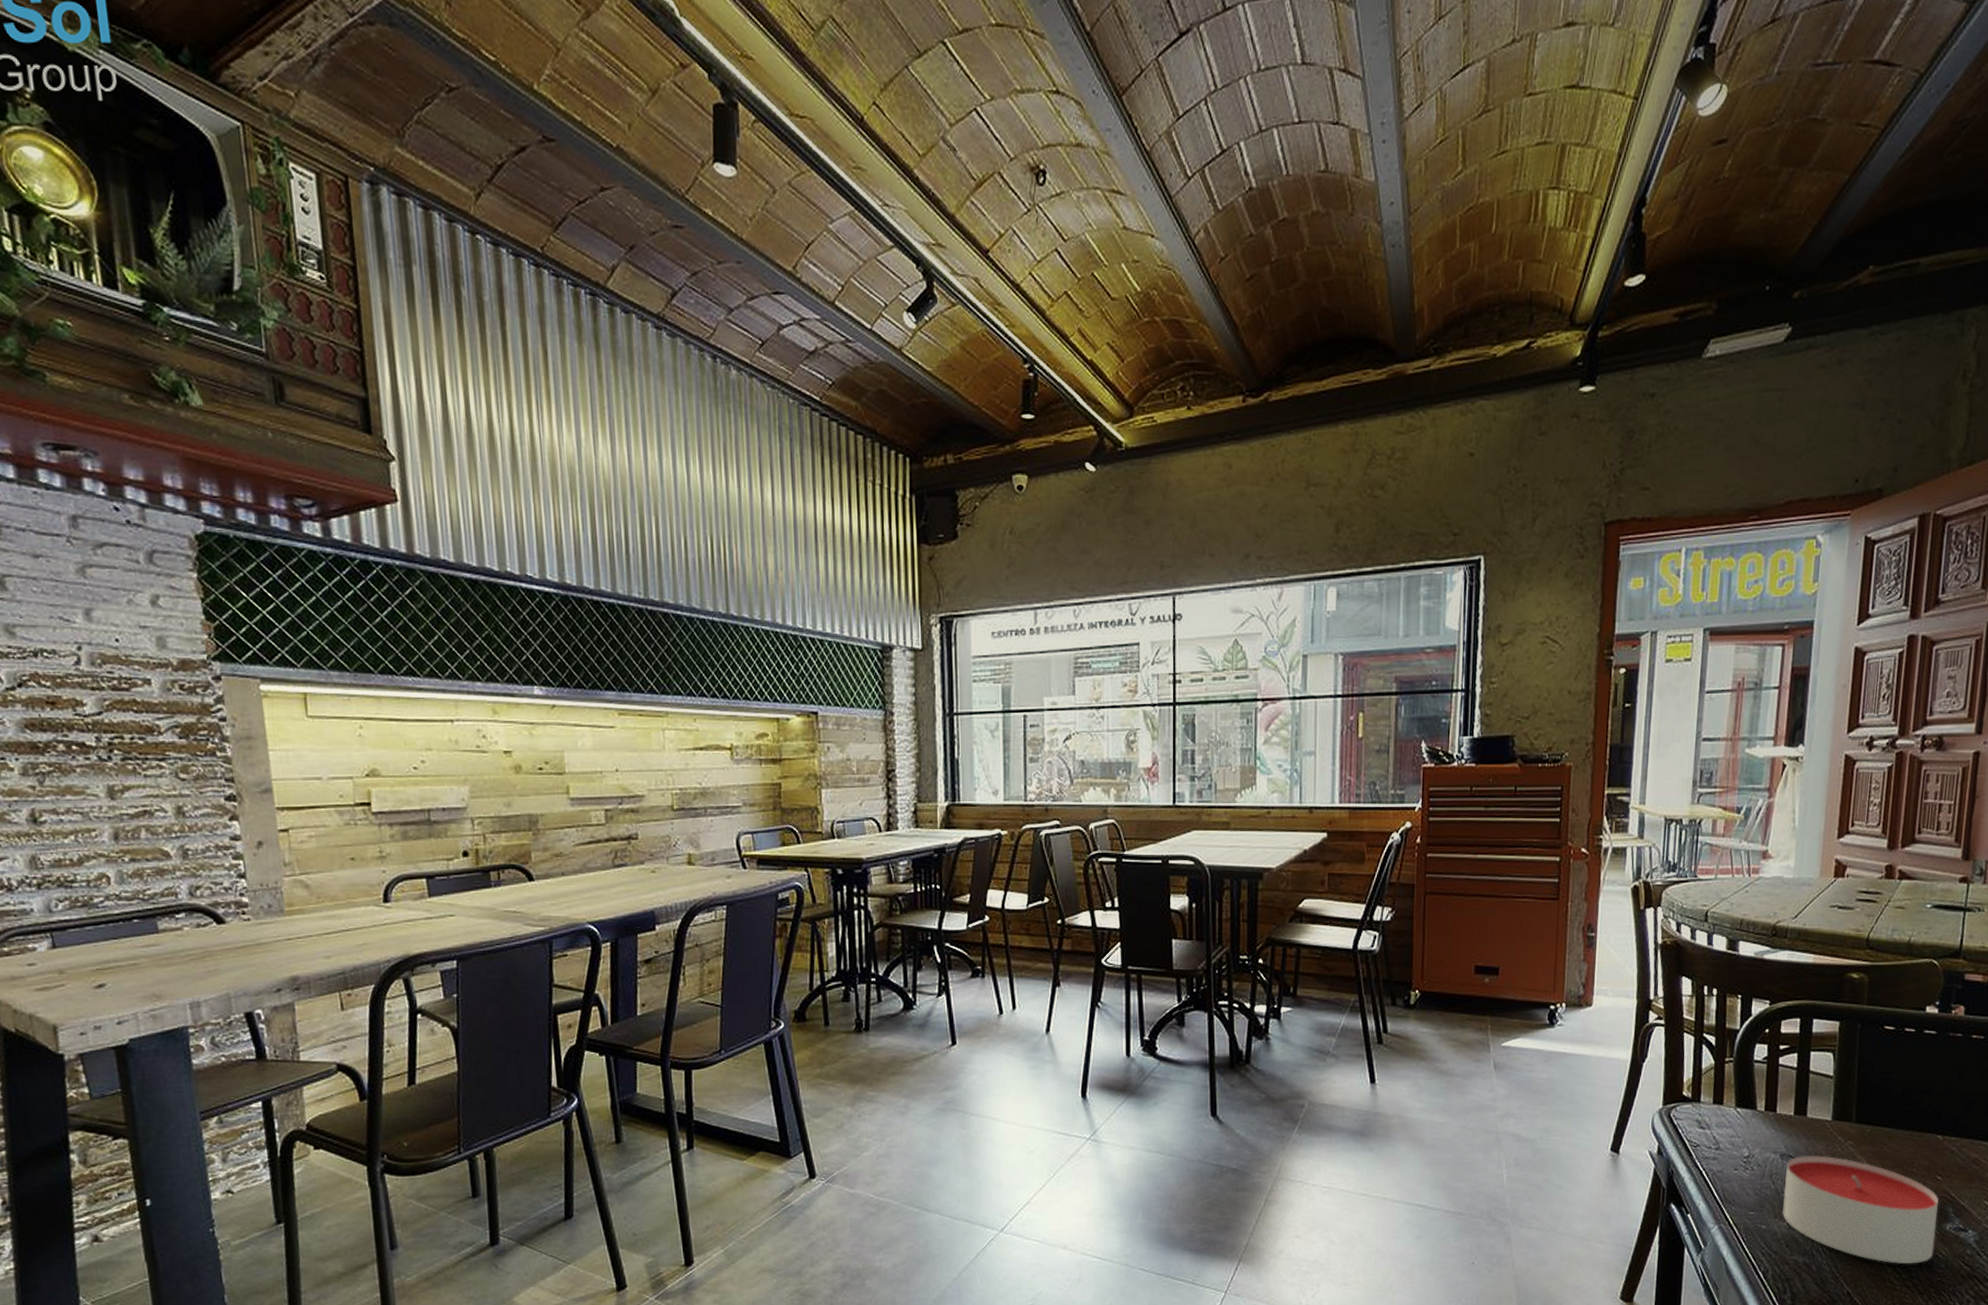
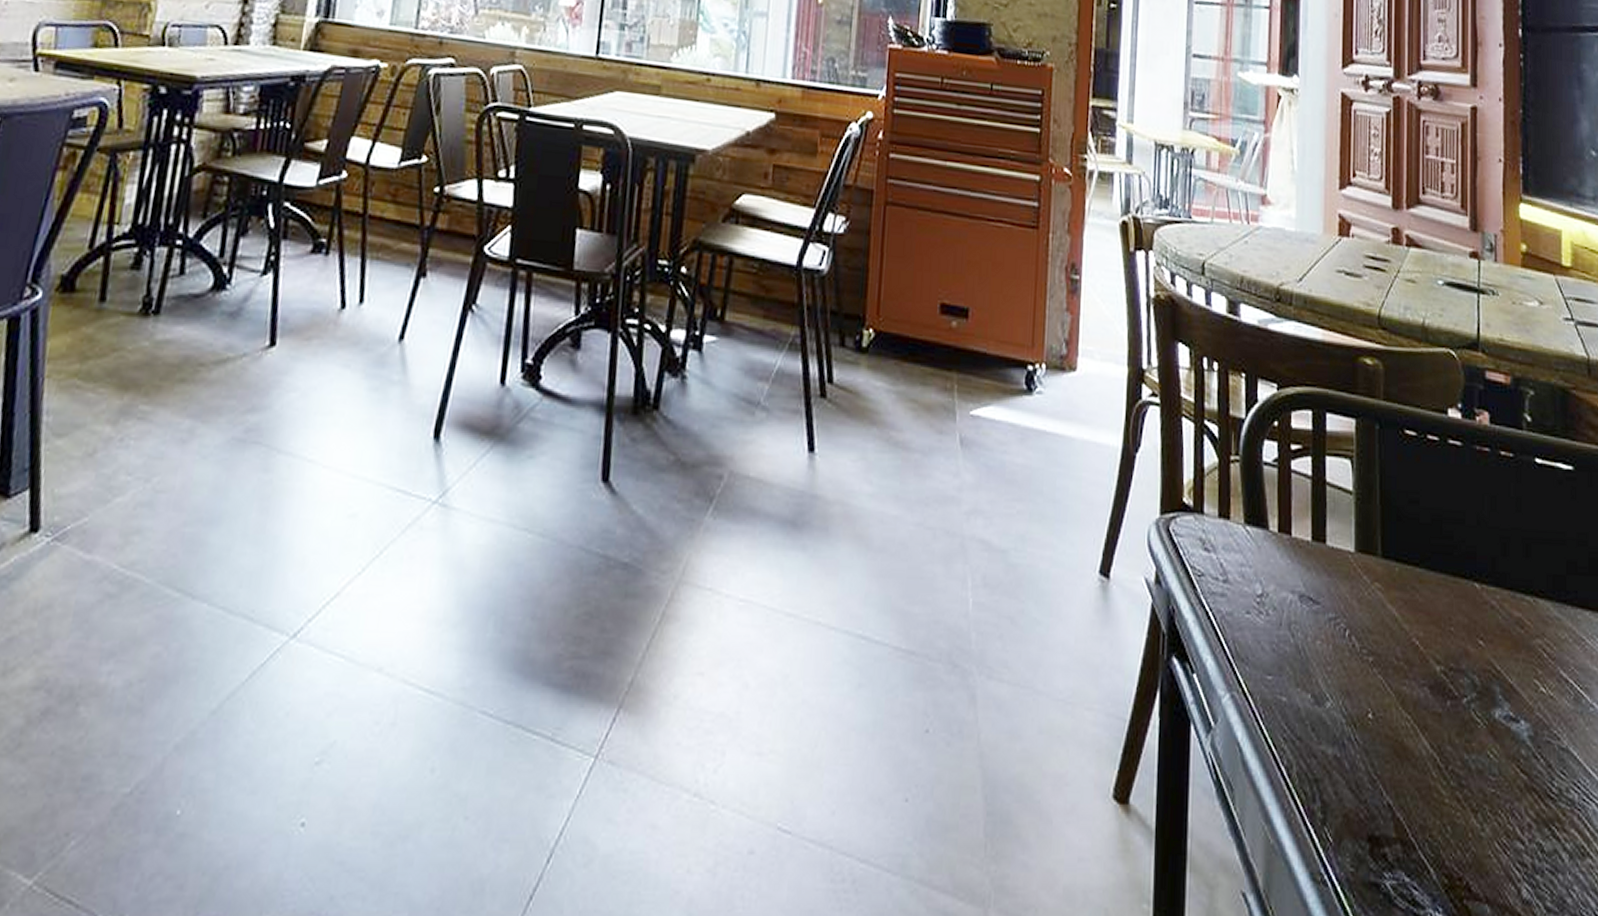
candle: present [1782,1155,1938,1264] -> none [1305,599,1484,766]

